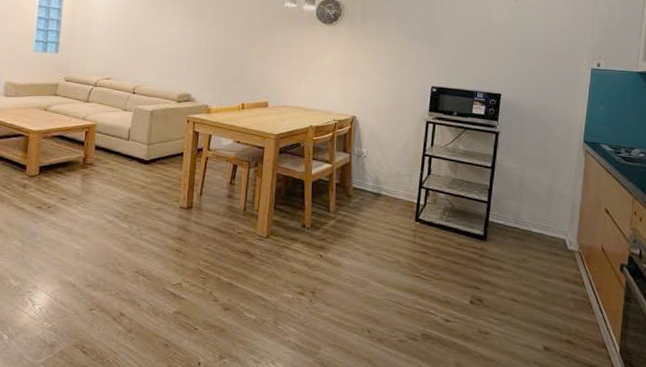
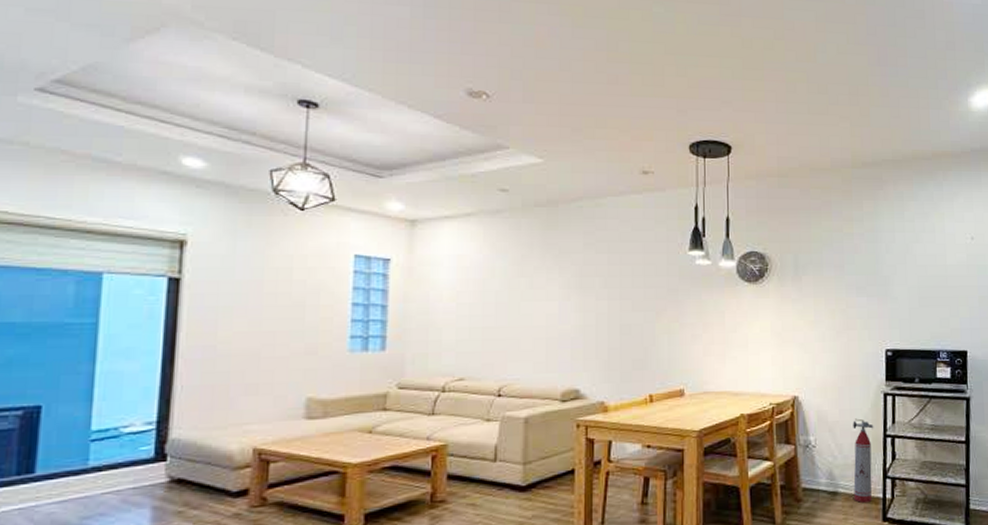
fire extinguisher: none [393,138,416,205] -> present [853,418,874,503]

